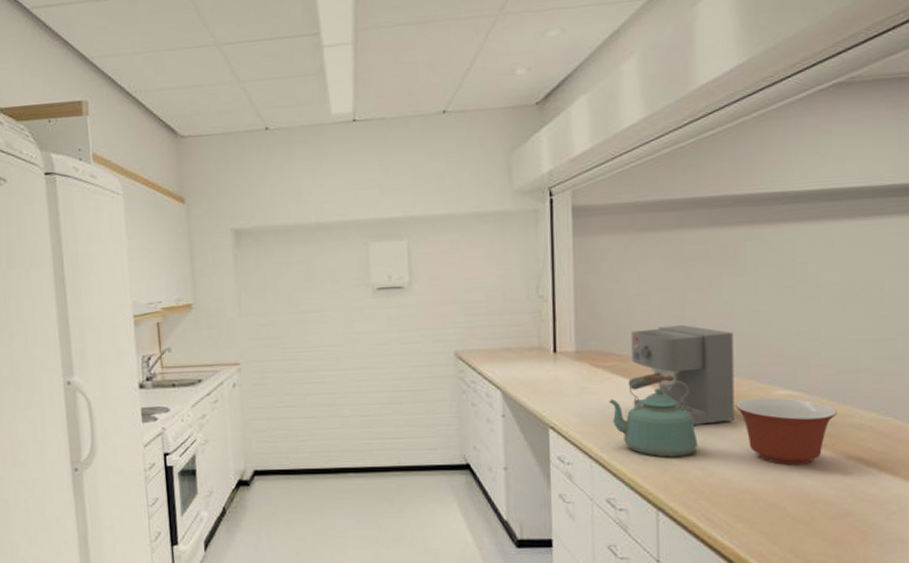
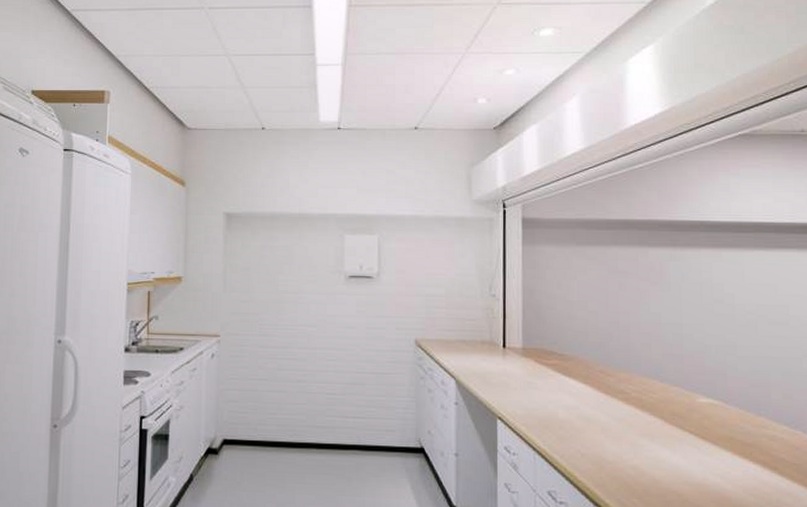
kettle: present [608,374,698,457] -> none [551,374,631,455]
coffee maker: present [628,325,735,425] -> none [569,331,663,426]
mixing bowl: present [734,397,838,465] -> none [663,403,753,470]

